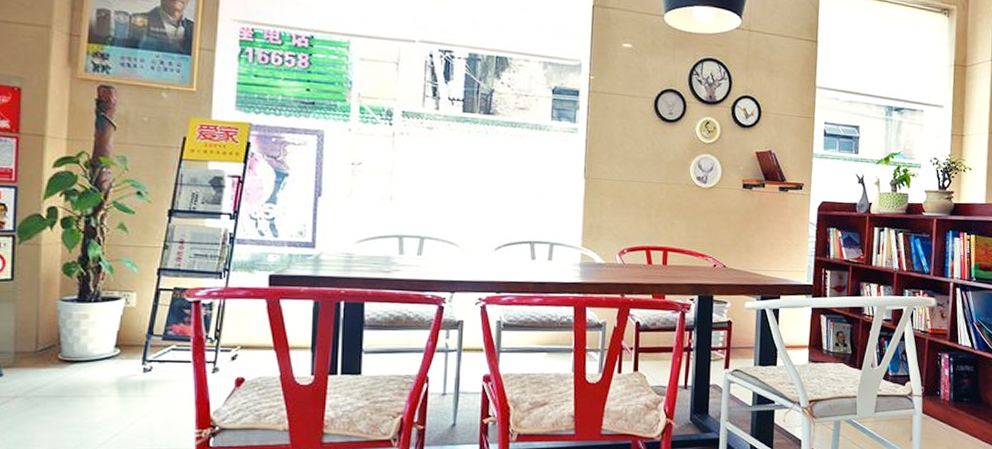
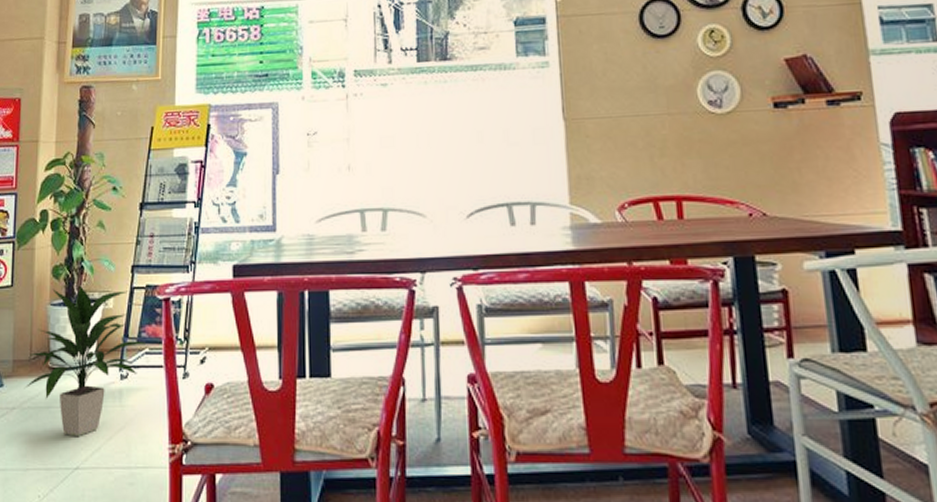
indoor plant: none [29,283,172,422] -> present [24,285,146,436]

